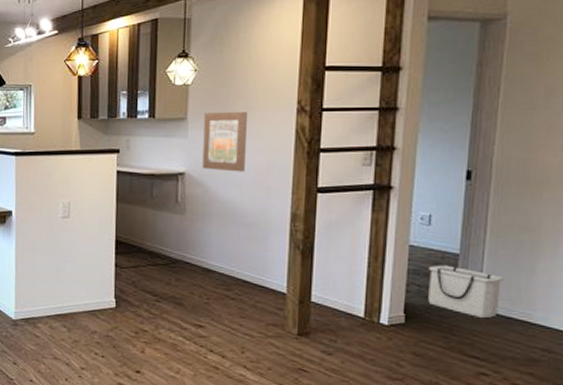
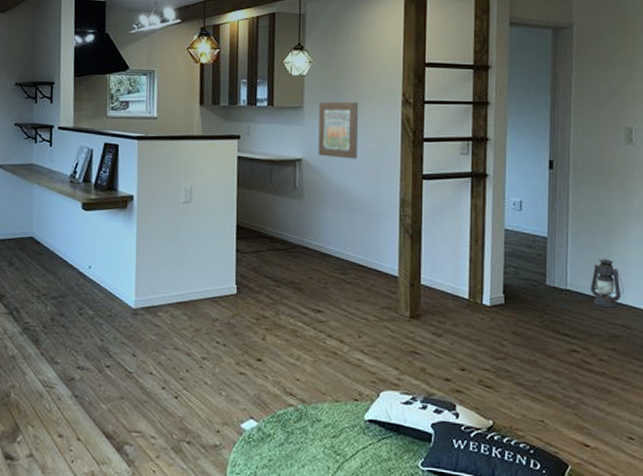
storage bin: present [428,265,505,319] -> none [522,247,586,298]
lantern: none [508,277,549,331] -> present [591,259,624,308]

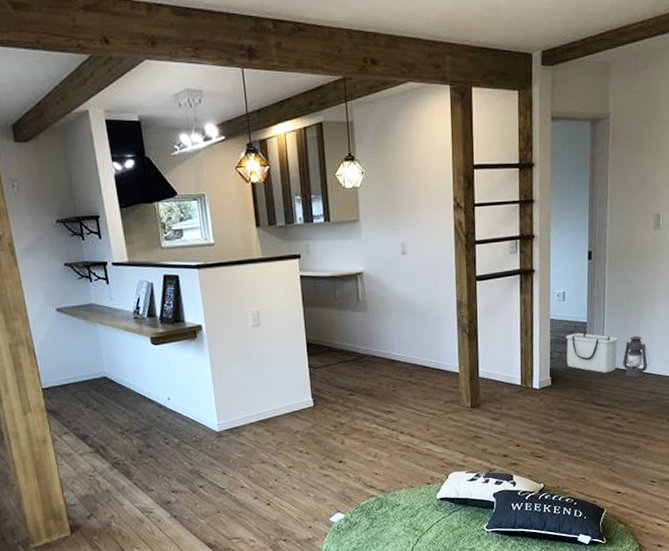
wall art: present [318,101,359,159] -> none [375,210,415,268]
storage bin: none [522,247,586,298] -> present [565,333,619,373]

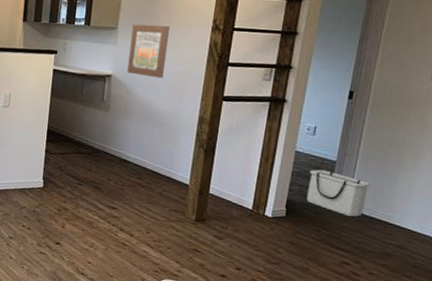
wall art: none [375,210,415,268] -> present [127,24,171,79]
lantern: present [623,336,650,378] -> none [371,185,405,230]

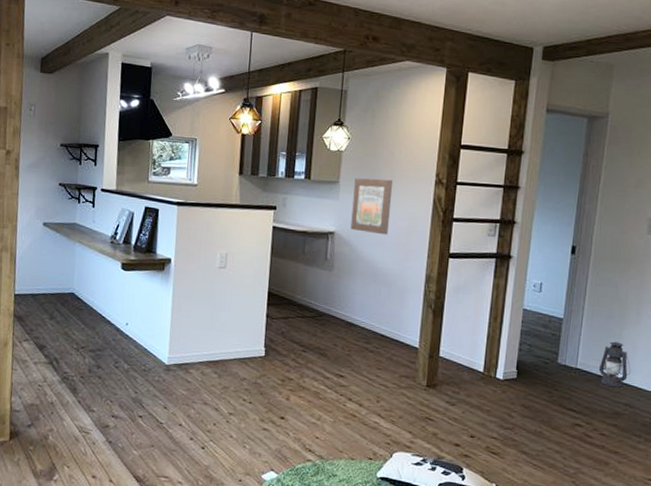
storage bin: present [306,169,371,217] -> none [536,327,598,376]
lantern: none [371,185,405,230] -> present [599,341,631,388]

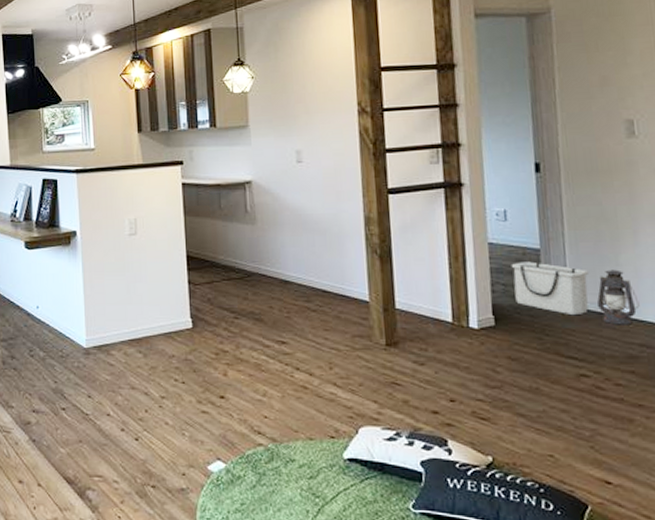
wall art: present [350,178,394,235] -> none [266,116,312,178]
storage bin: none [536,327,598,376] -> present [511,261,590,316]

